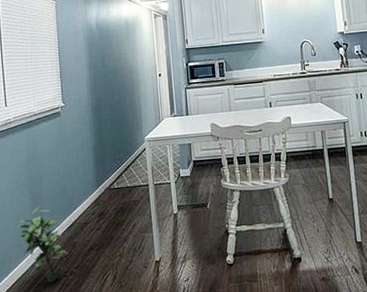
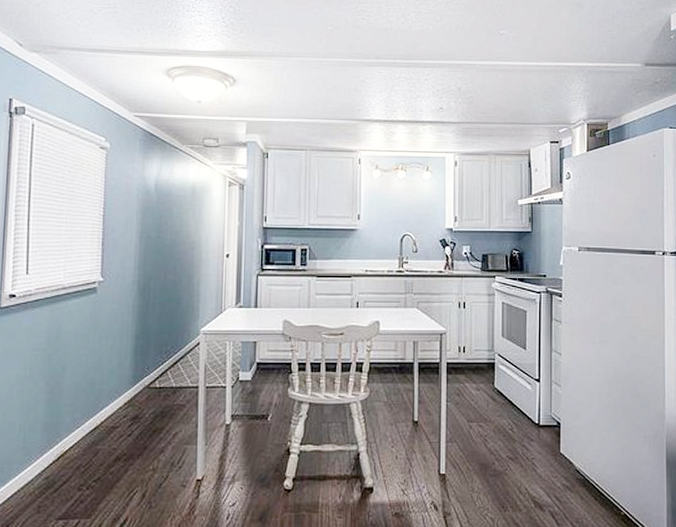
potted plant: present [17,207,69,283] -> none [25,402,89,497]

